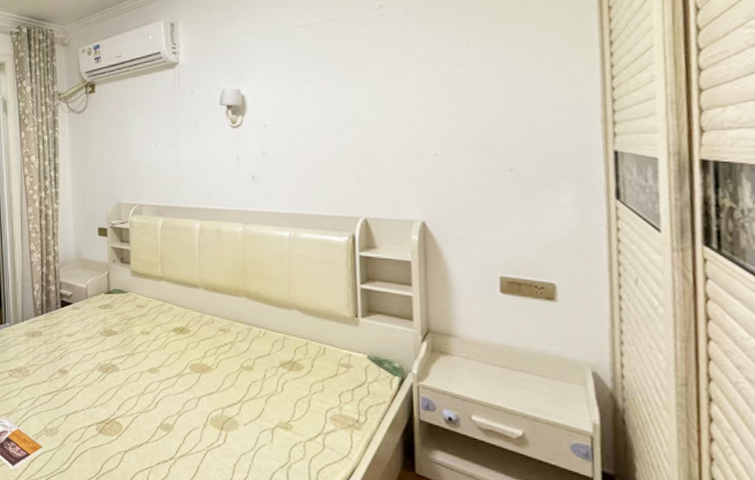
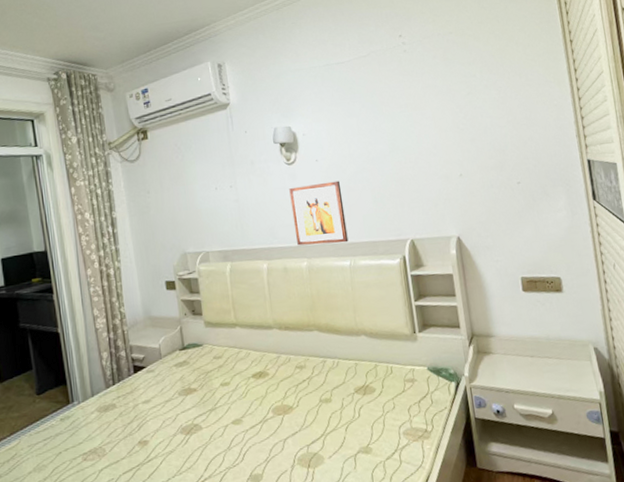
wall art: none [231,148,291,213] -> present [289,180,349,246]

